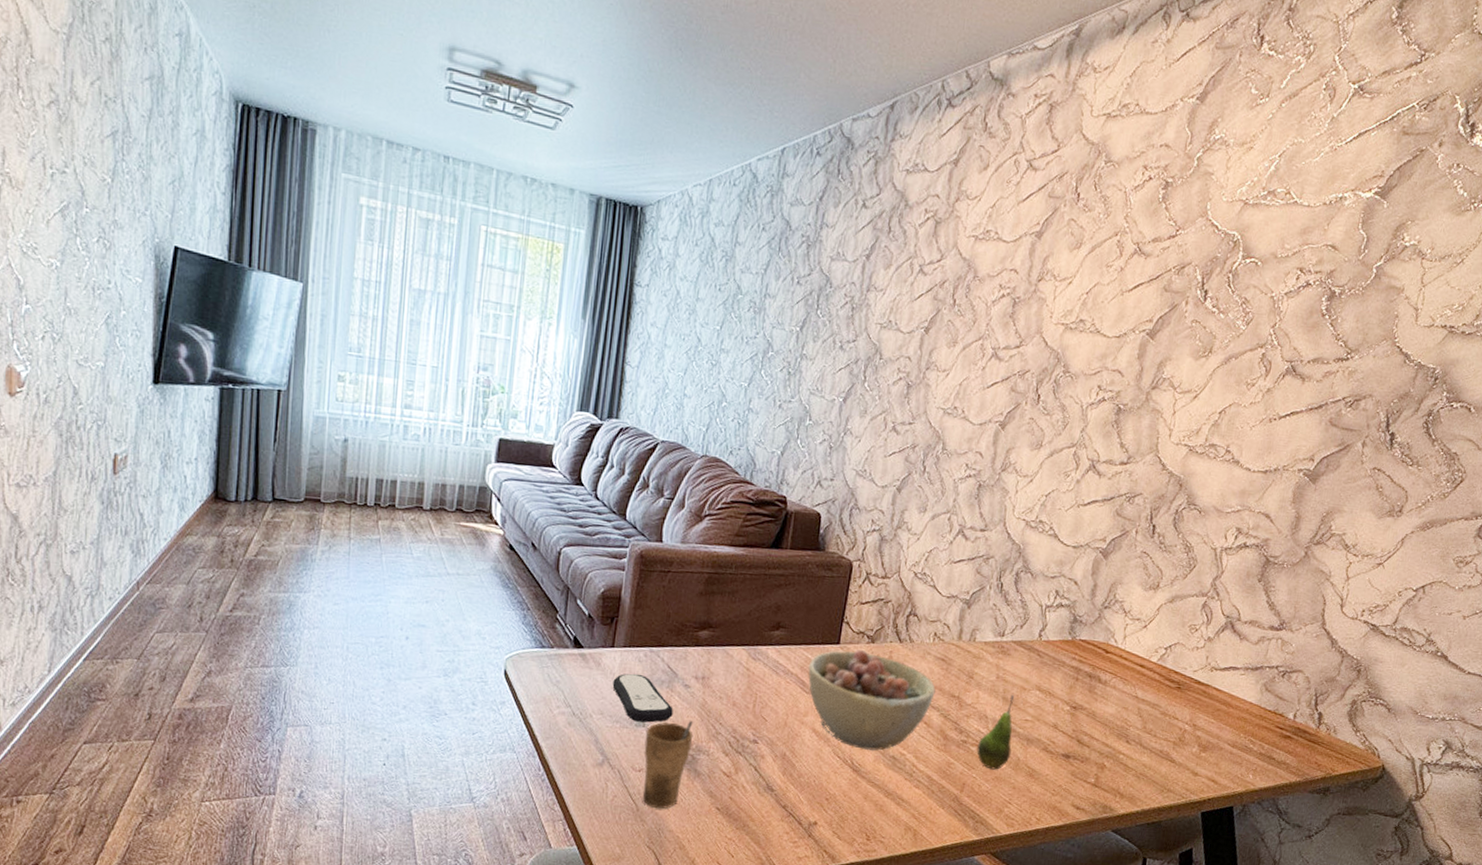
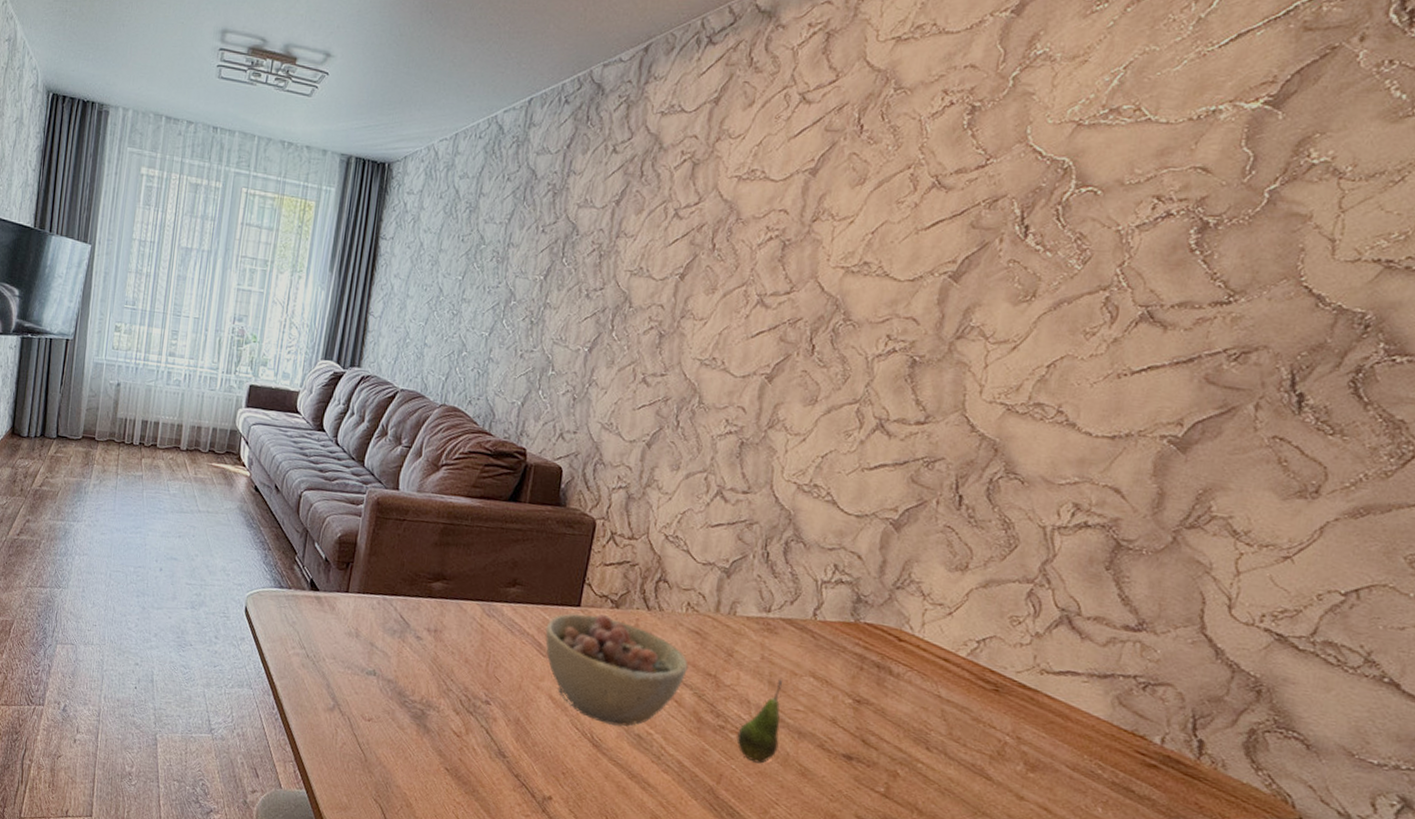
remote control: present [612,673,673,723] -> none [345,620,405,673]
cup: present [642,720,694,809] -> none [371,673,424,763]

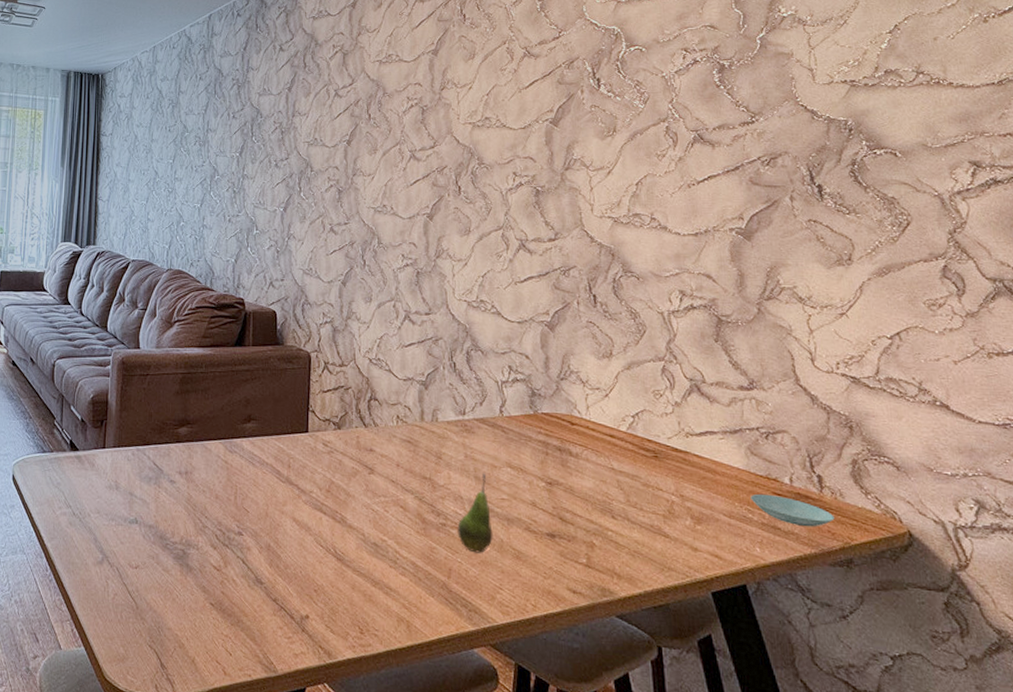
bowl: present [545,613,688,726] -> none [281,437,406,538]
saucer: none [1105,749,1208,797] -> present [750,493,835,527]

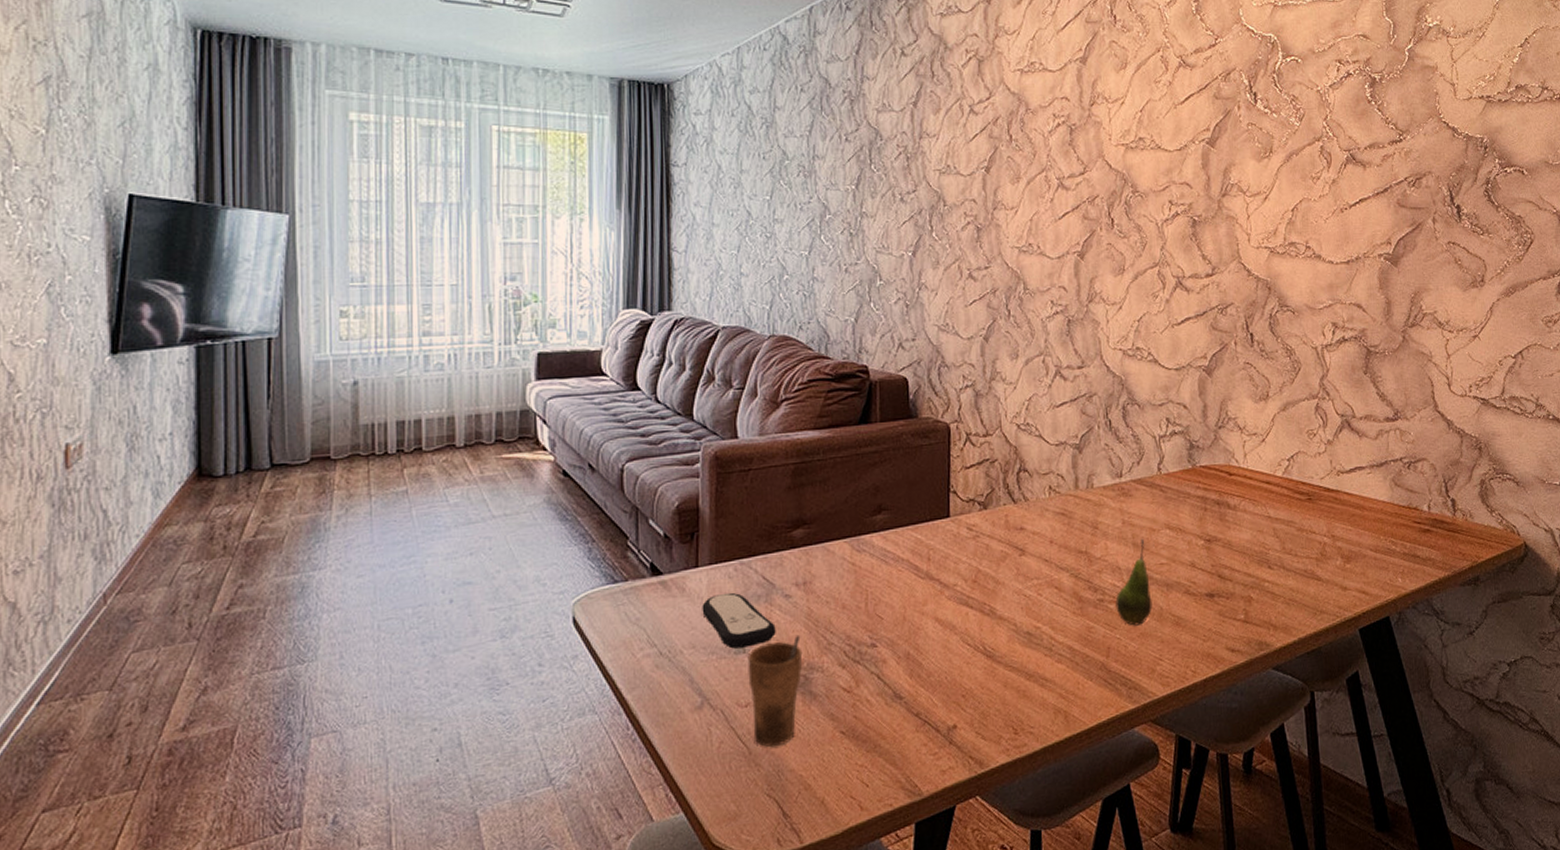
remote control: none [106,472,162,519] -> present [702,592,776,649]
cup: none [139,515,182,607] -> present [747,634,803,747]
saucer: present [750,493,835,527] -> none [1394,523,1465,552]

